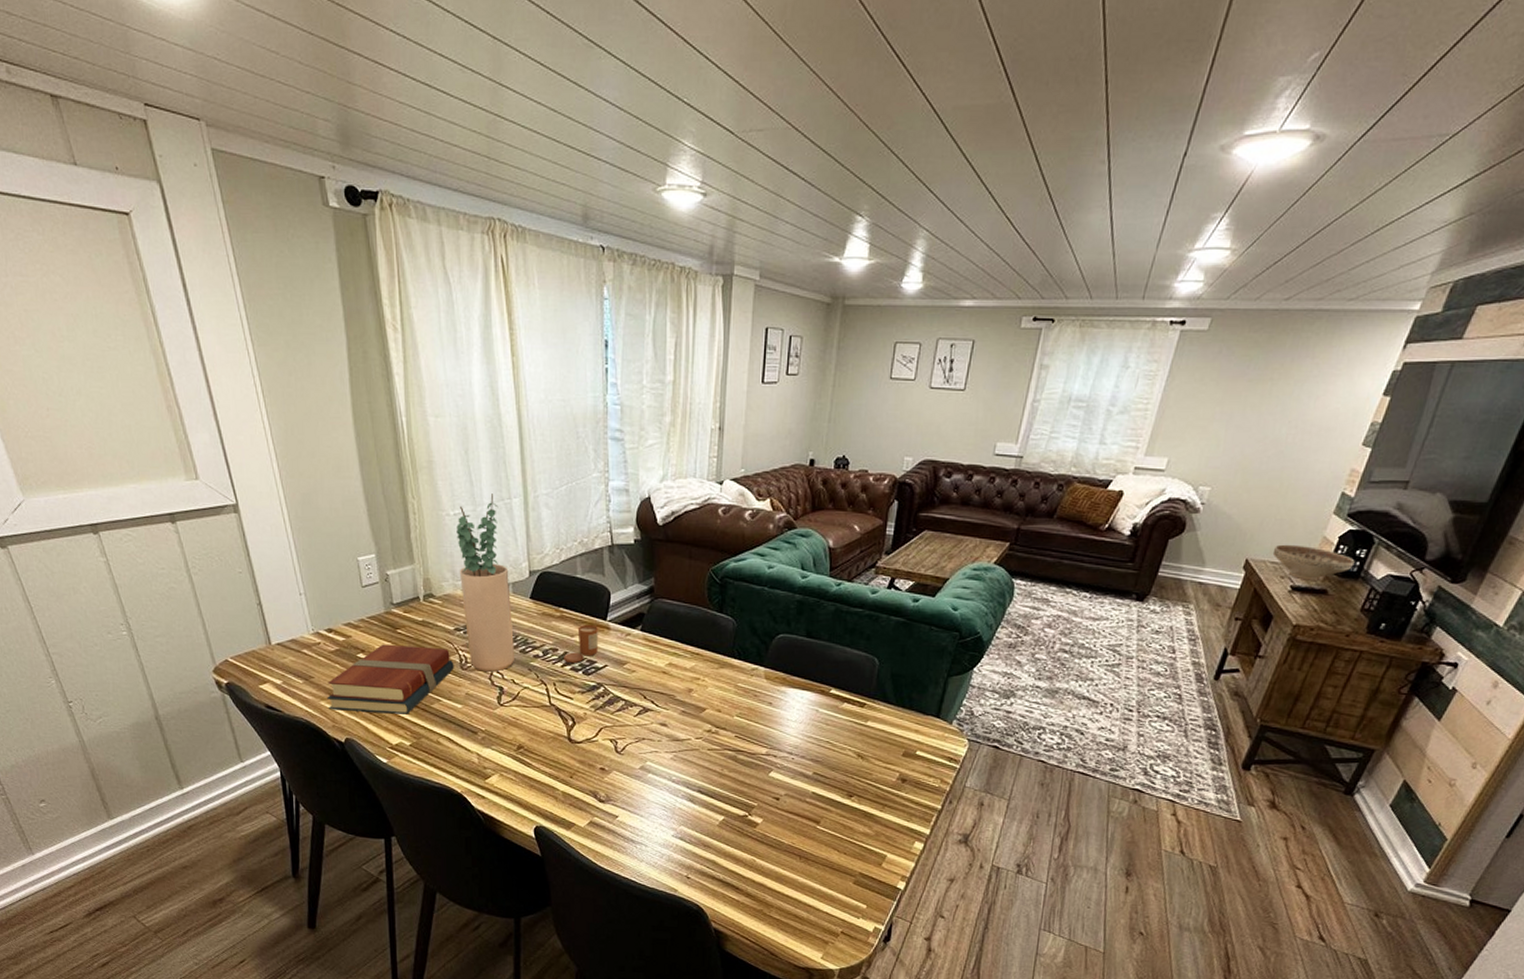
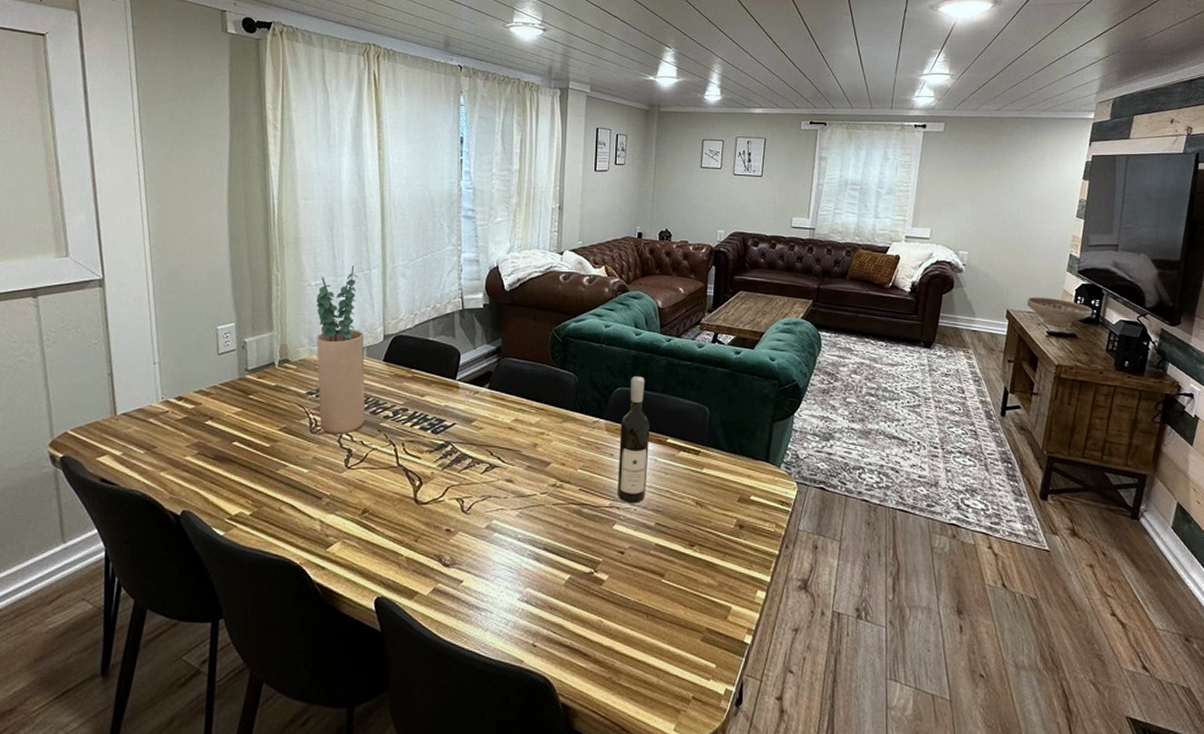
books: present [327,644,454,715] -> none [168,410,304,482]
candle: present [564,624,598,664] -> none [413,384,447,423]
bottle: none [774,623,813,753] -> present [616,376,650,504]

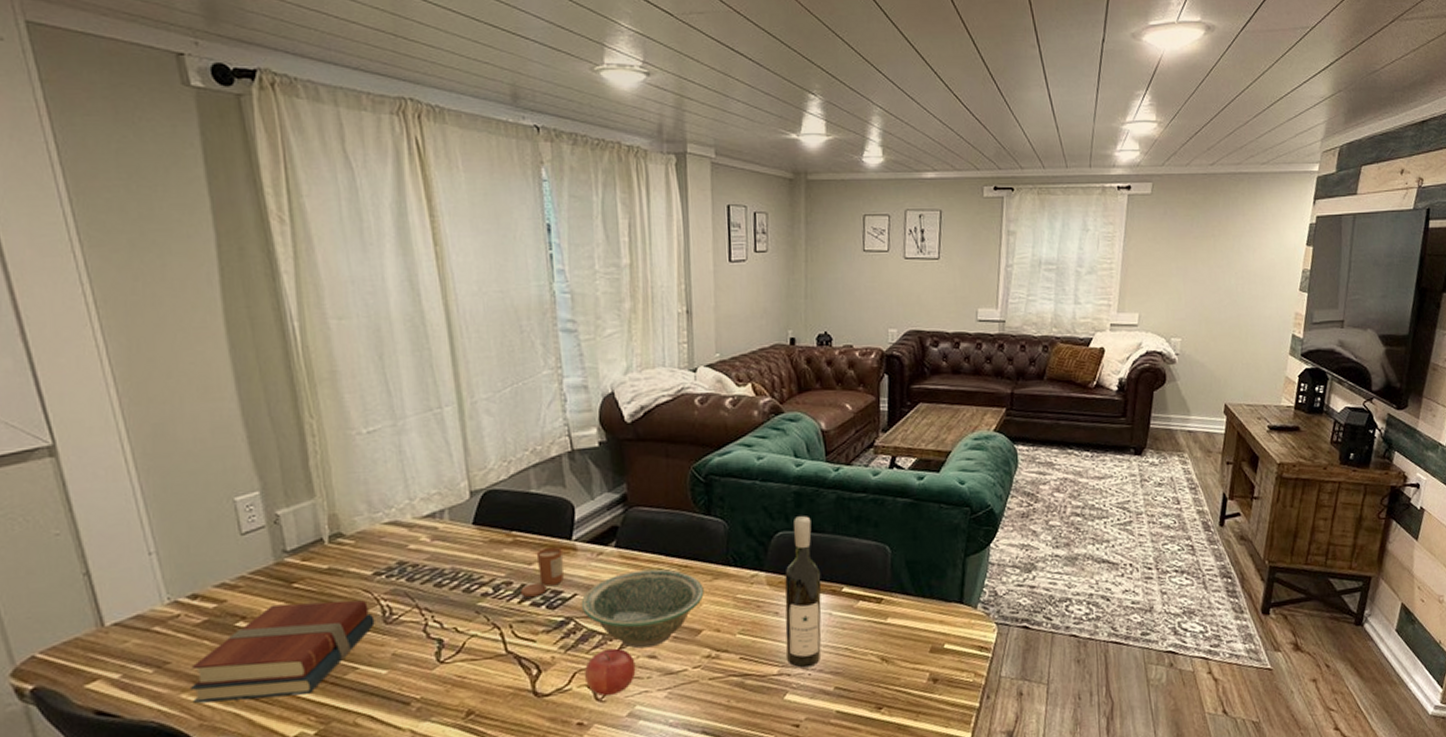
books: none [168,410,304,482] -> present [191,600,375,703]
vase: present [316,265,366,434] -> none [371,403,458,623]
candle: none [413,384,447,423] -> present [521,546,564,598]
fruit: none [456,470,496,509] -> present [585,648,636,696]
bowl: none [458,409,555,473] -> present [581,568,704,649]
decorative bowl: present [1027,297,1093,327] -> none [1246,386,1317,419]

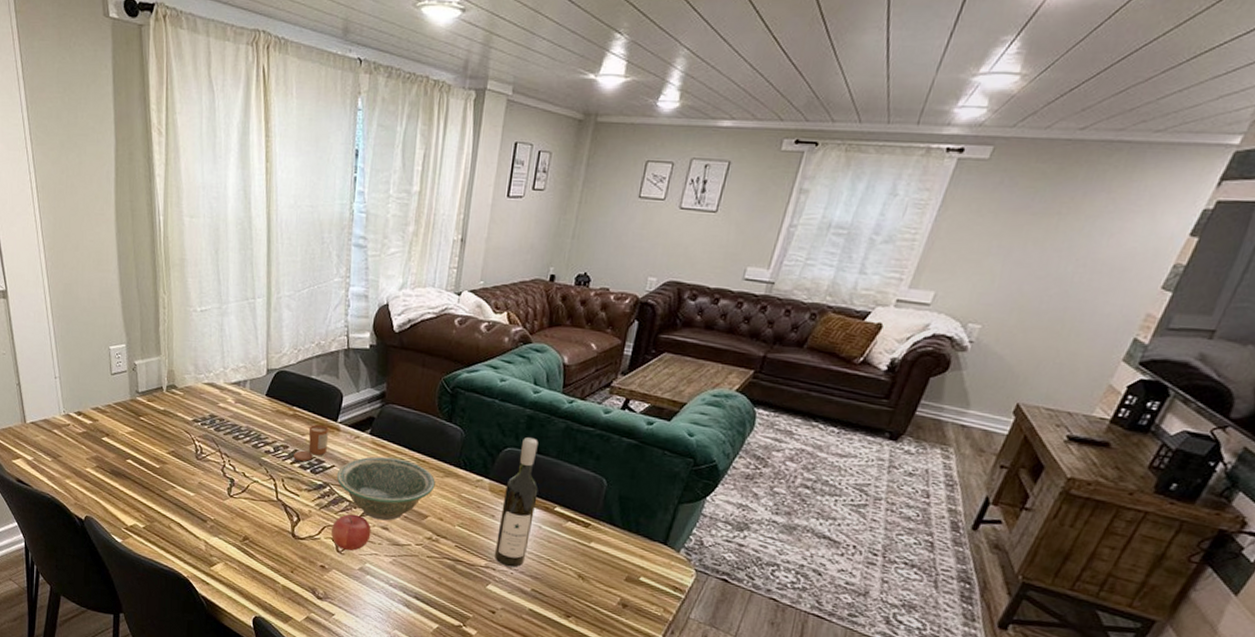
books: present [191,600,375,703] -> none [72,429,190,498]

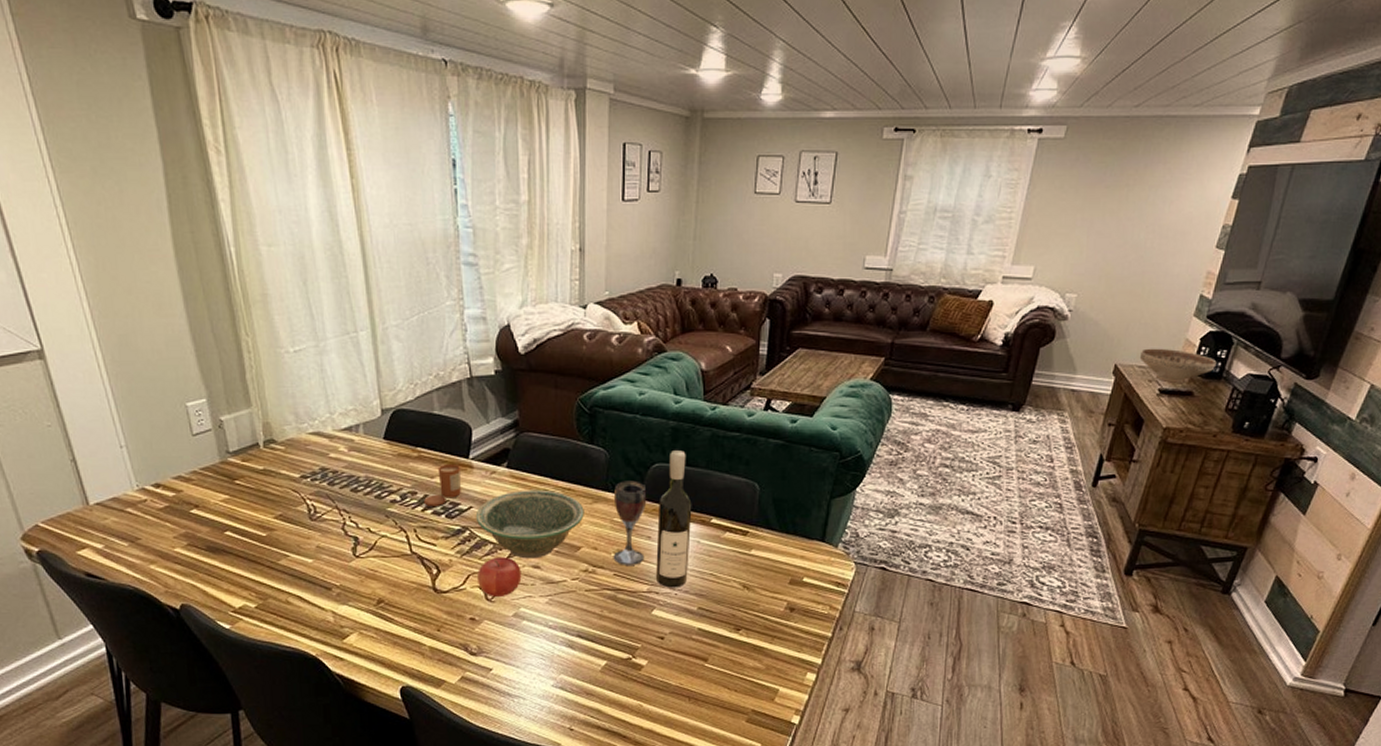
cup: none [456,460,496,540] -> present [613,480,647,565]
decorative bowl: none [1048,390,1145,432] -> present [1139,348,1217,383]

